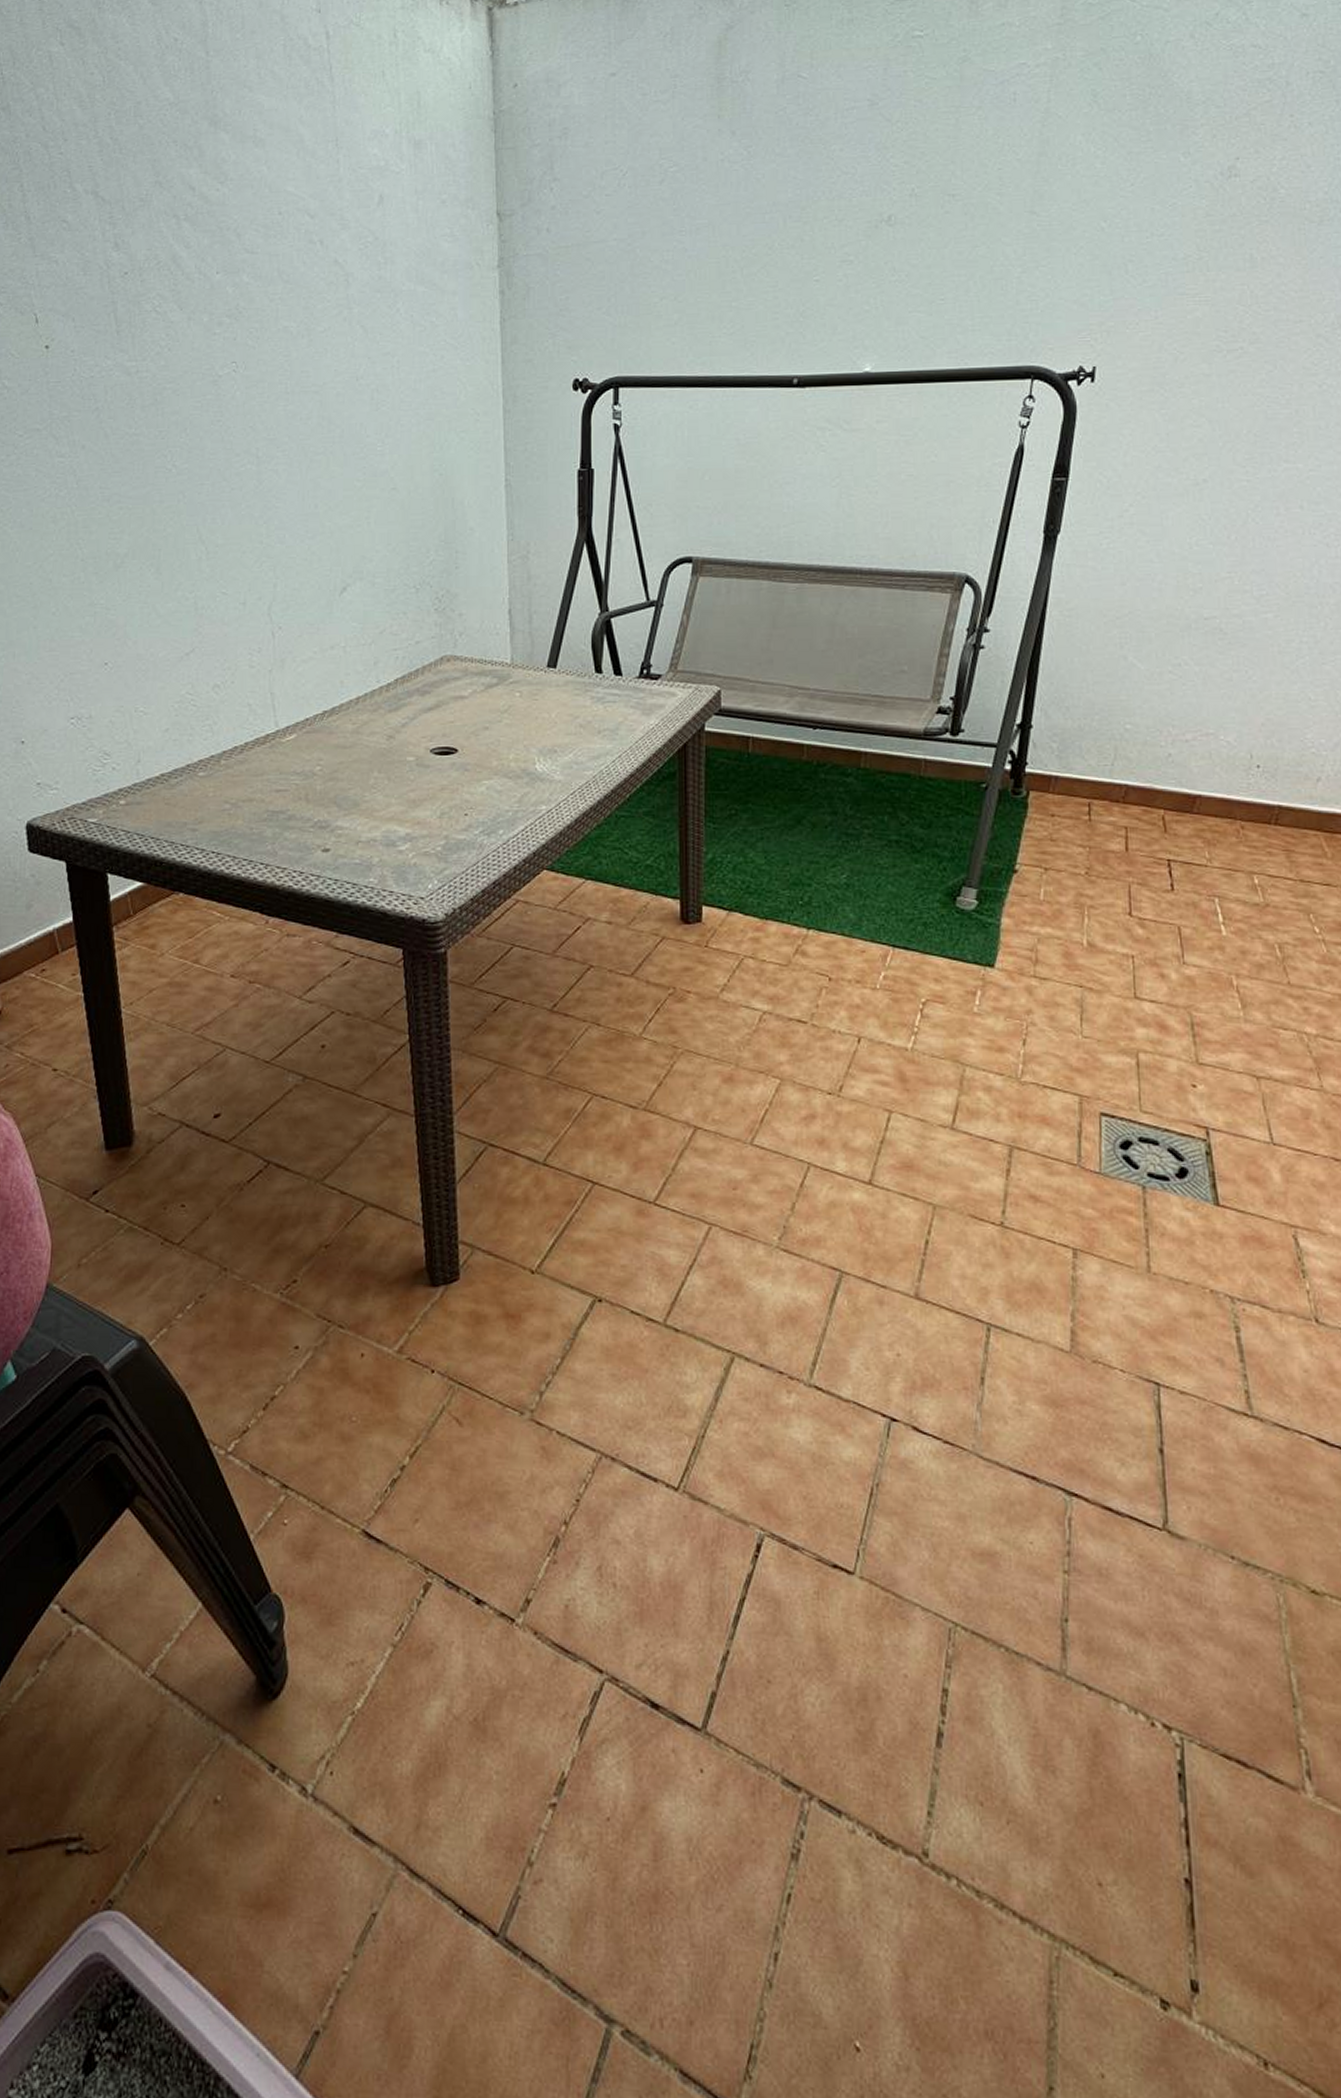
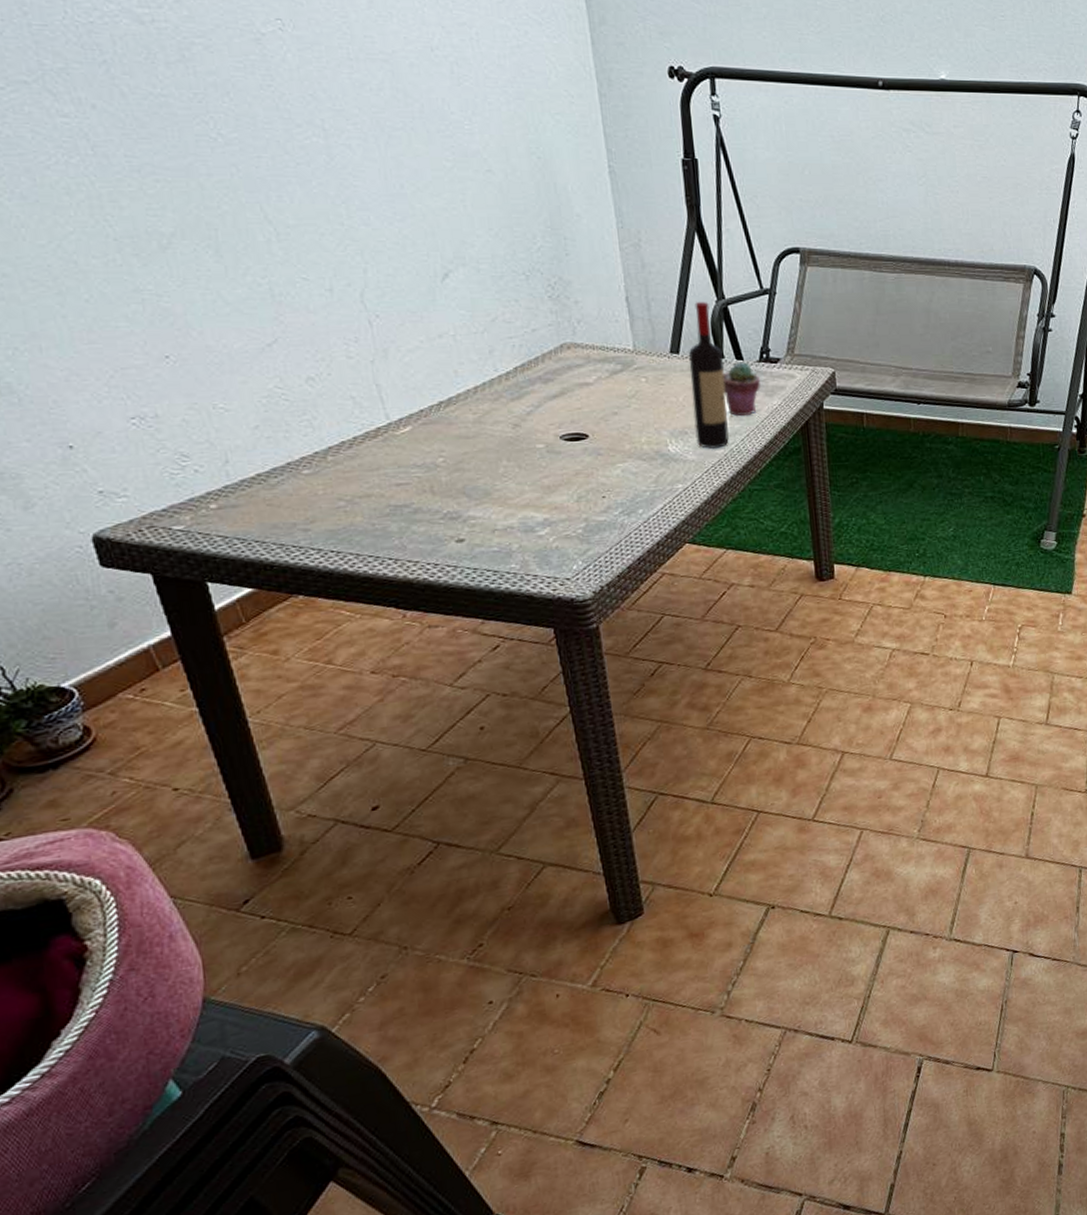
wine bottle: none [565,615,602,770] -> present [689,302,730,450]
potted succulent: none [599,678,639,736] -> present [723,362,761,417]

